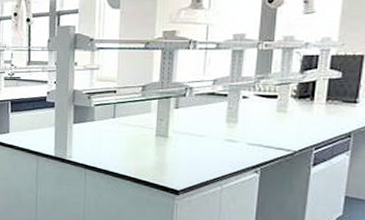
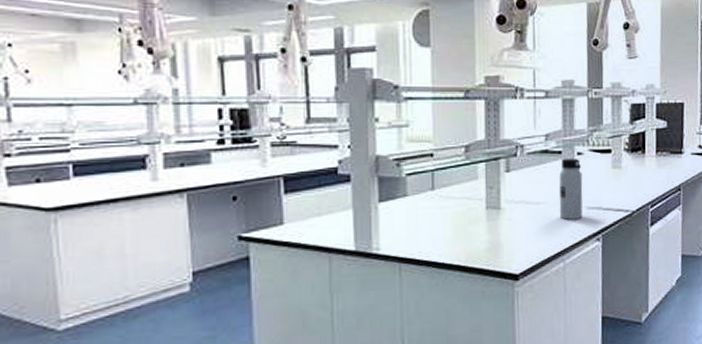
water bottle: none [220,100,246,153] -> present [559,158,583,220]

